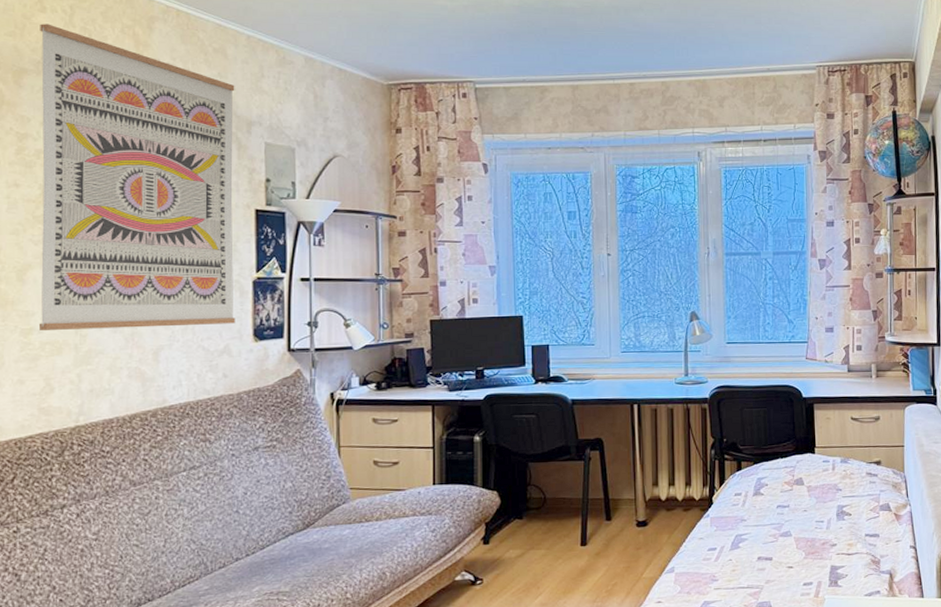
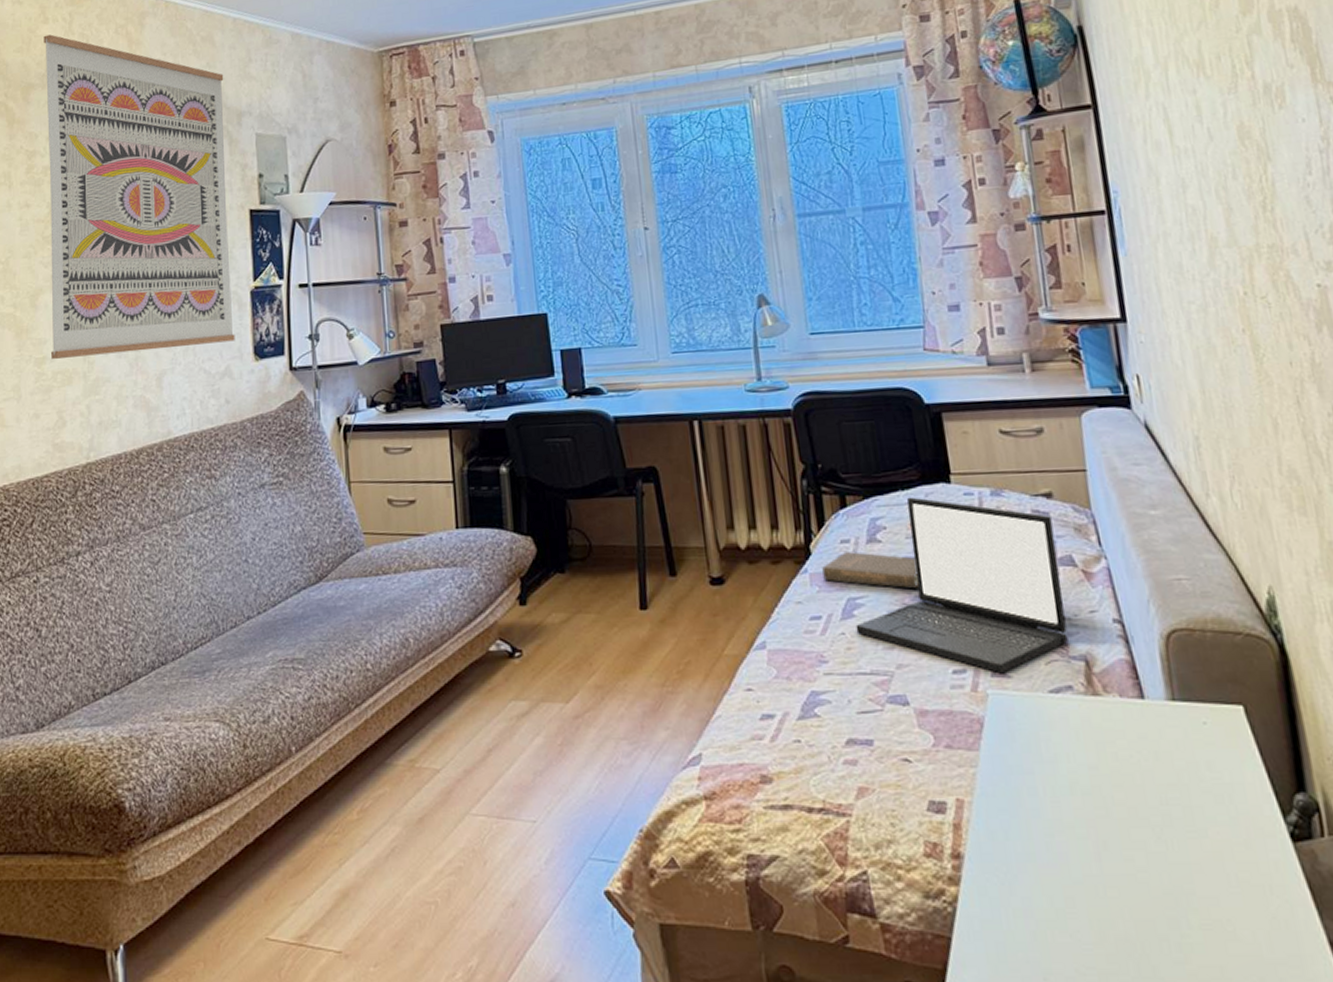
book: none [720,502,786,528] -> present [822,552,919,589]
laptop: none [740,463,881,585] -> present [856,497,1068,674]

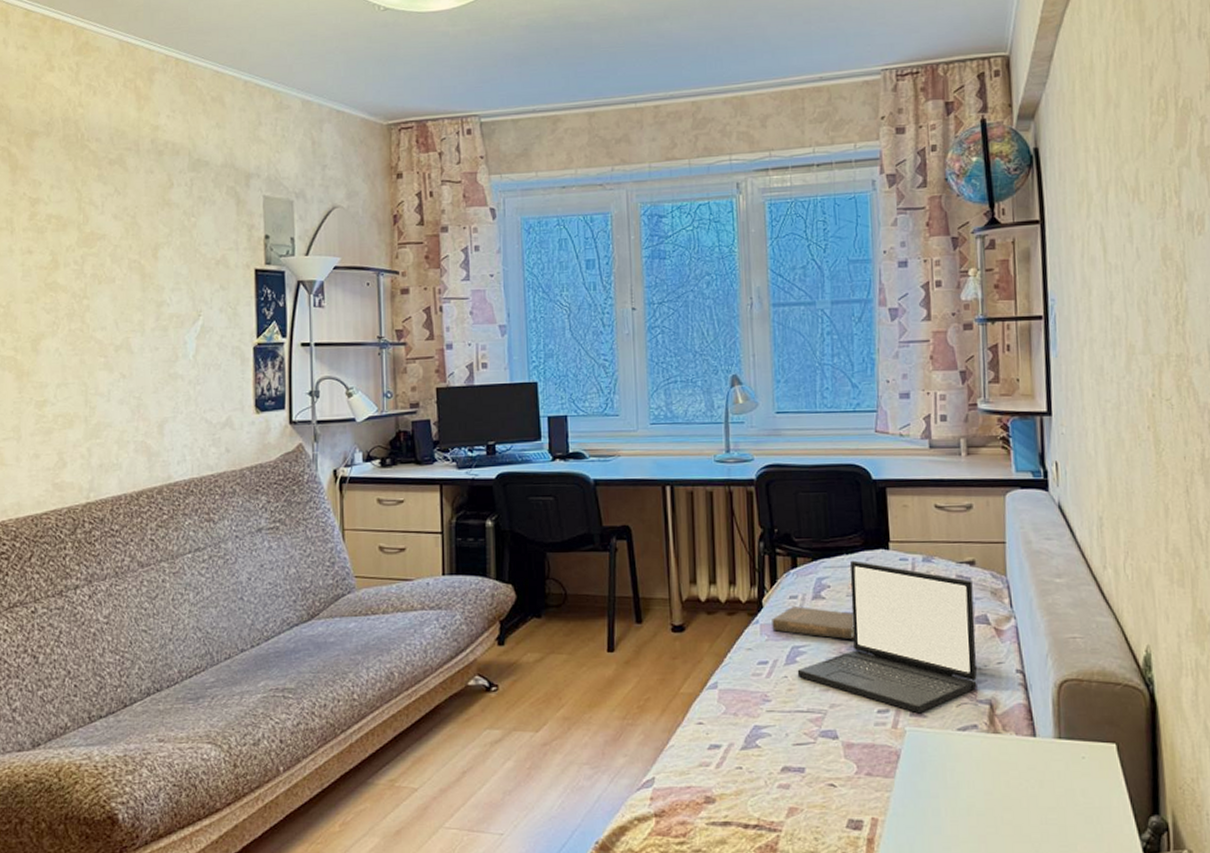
wall art: present [43,34,235,359] -> none [49,83,237,402]

